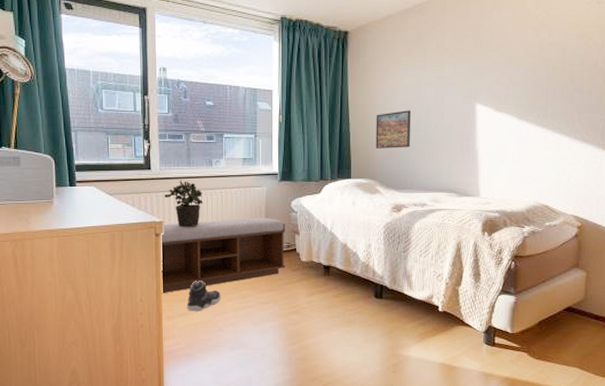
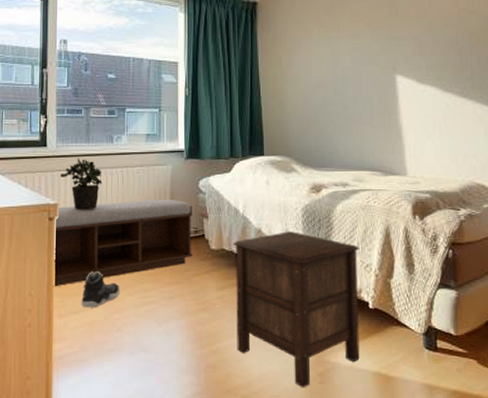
nightstand: none [321,246,434,376] -> present [233,231,360,388]
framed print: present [375,110,412,149] -> none [289,82,327,123]

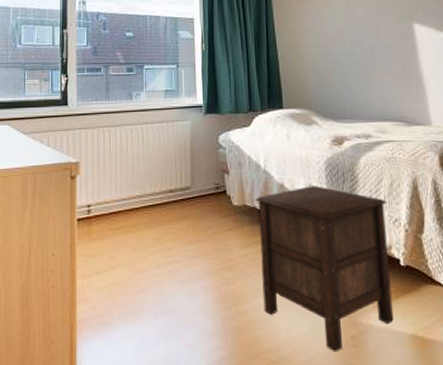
bench: present [52,199,192,287] -> none [75,154,215,247]
potted plant: present [61,158,103,210] -> none [82,115,123,168]
sneaker: present [81,272,119,308] -> none [104,230,142,268]

